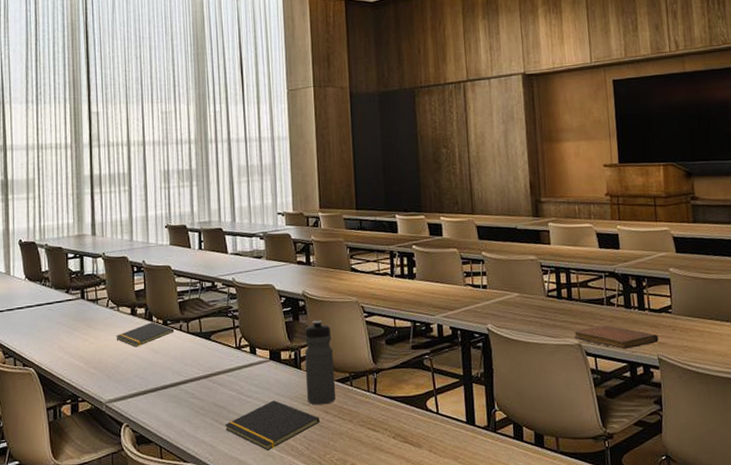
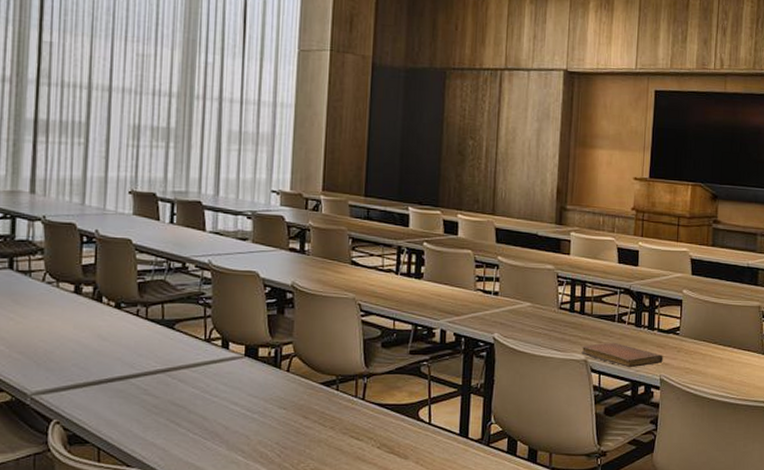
notepad: present [116,322,174,347] -> none [52,304,129,332]
notepad: present [225,400,320,450] -> none [182,402,297,456]
water bottle: present [304,320,336,405] -> none [284,315,321,409]

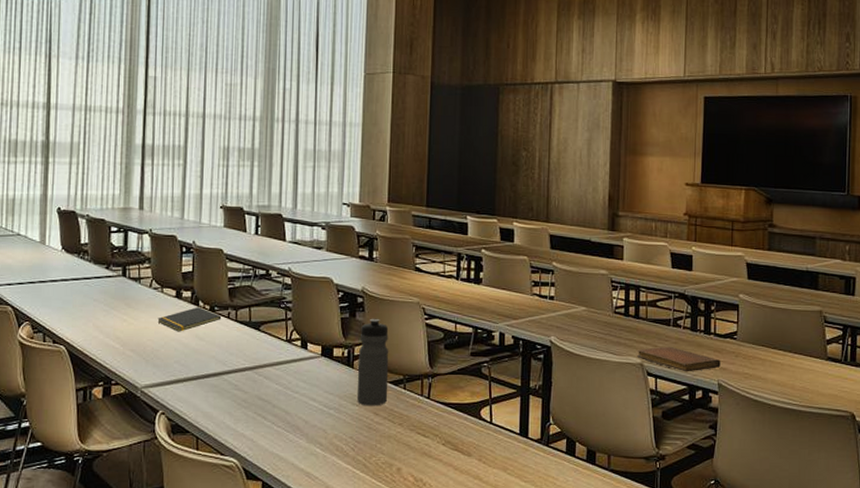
notepad: none [52,304,129,332] -> present [157,307,222,332]
water bottle: none [284,315,321,409] -> present [356,318,389,406]

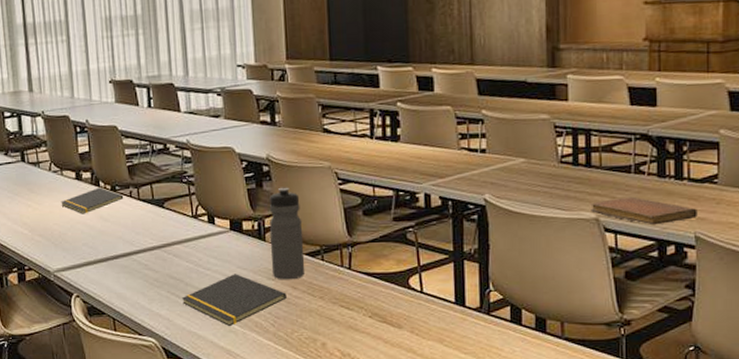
notepad: none [268,398,368,449] -> present [182,274,287,326]

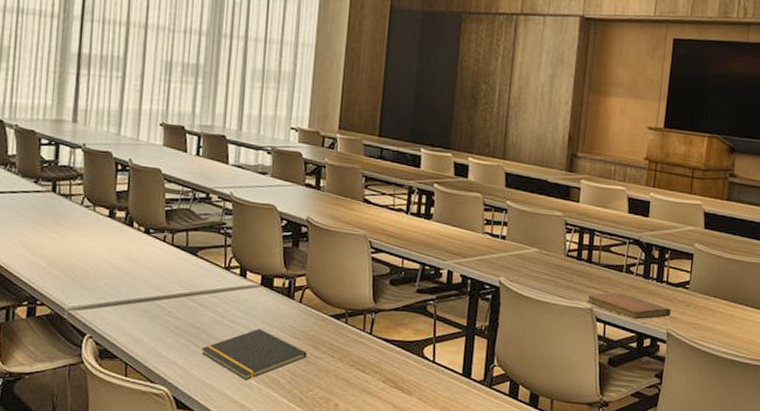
notepad: present [61,188,124,214] -> none [88,228,157,254]
water bottle: present [269,187,305,280] -> none [295,249,333,340]

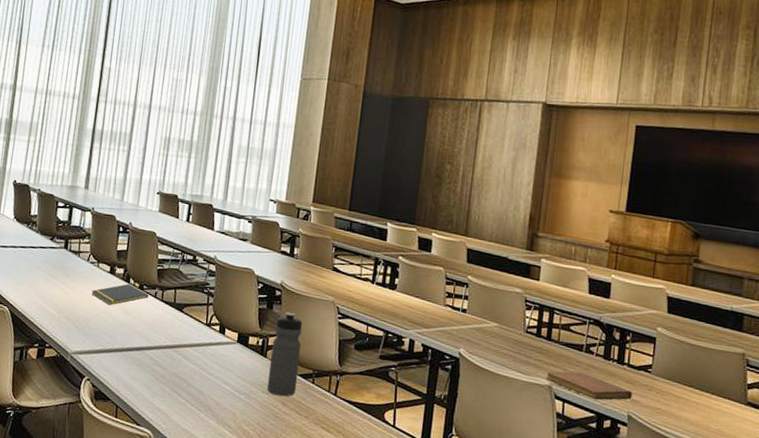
notepad: none [88,228,157,254] -> present [91,284,149,306]
notepad: present [202,328,307,380] -> none [182,382,276,430]
water bottle: none [295,249,333,340] -> present [266,312,303,397]

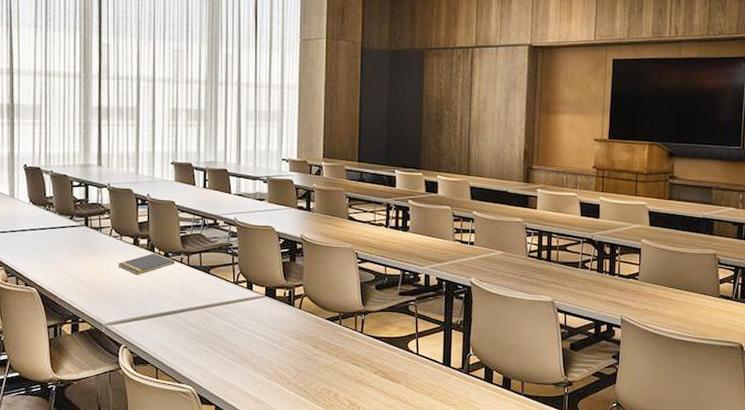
water bottle: present [266,312,303,397] -> none [297,262,326,340]
notebook: present [545,371,632,401] -> none [548,286,624,309]

